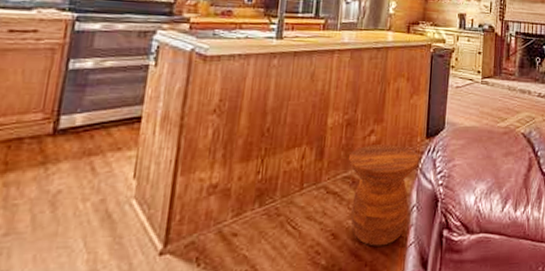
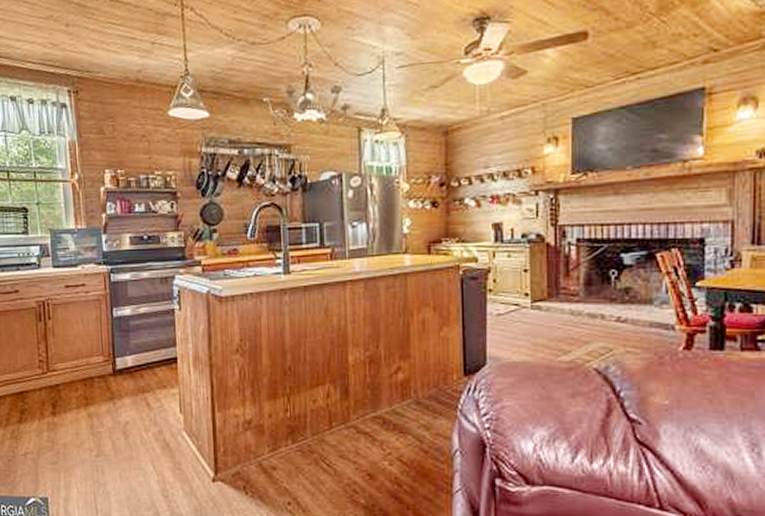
side table: present [348,143,419,246] -> none [375,382,458,490]

